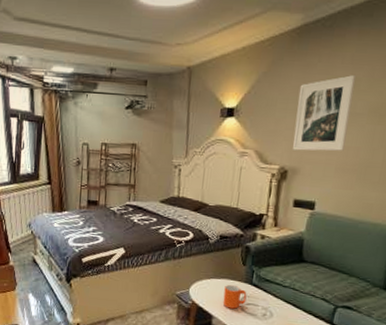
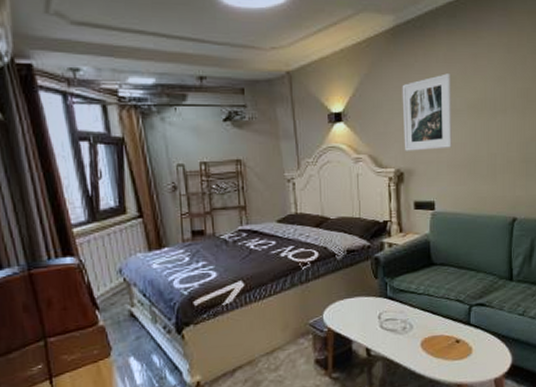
mug: present [223,284,247,309] -> none [360,301,384,328]

